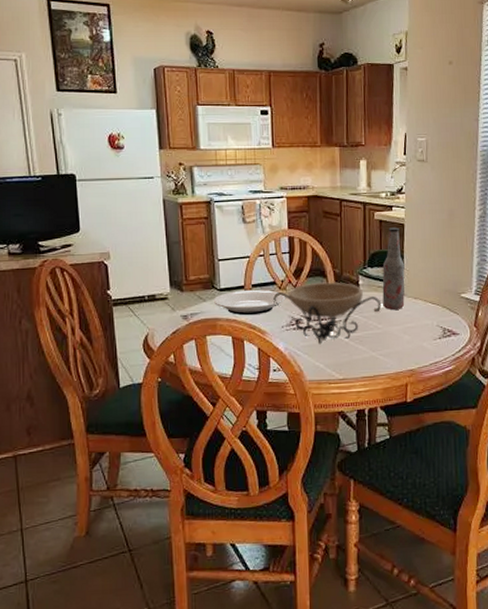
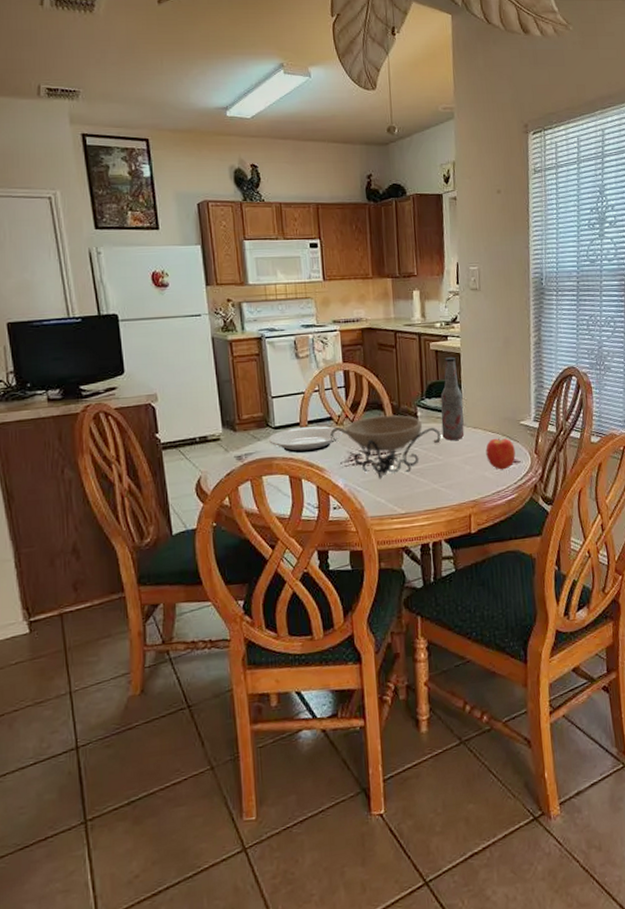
apple: none [425,309,455,341] -> present [486,438,516,470]

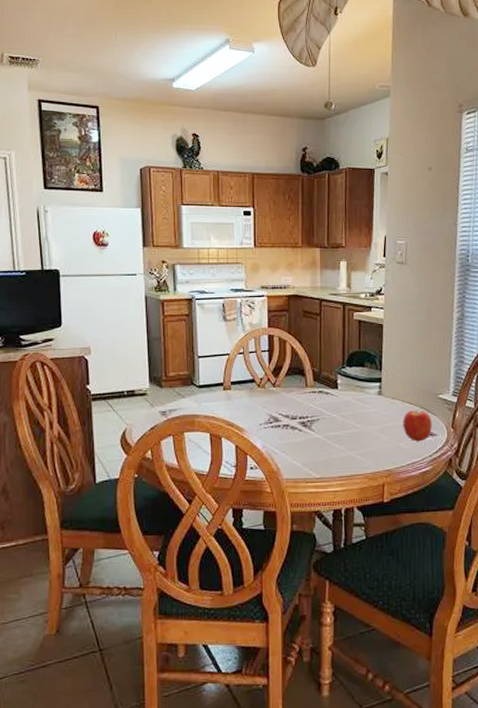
plate: present [268,426,344,453] -> none [192,387,264,413]
decorative bowl: present [330,414,441,479] -> none [252,380,360,443]
bottle: present [440,357,465,441] -> none [360,328,383,409]

